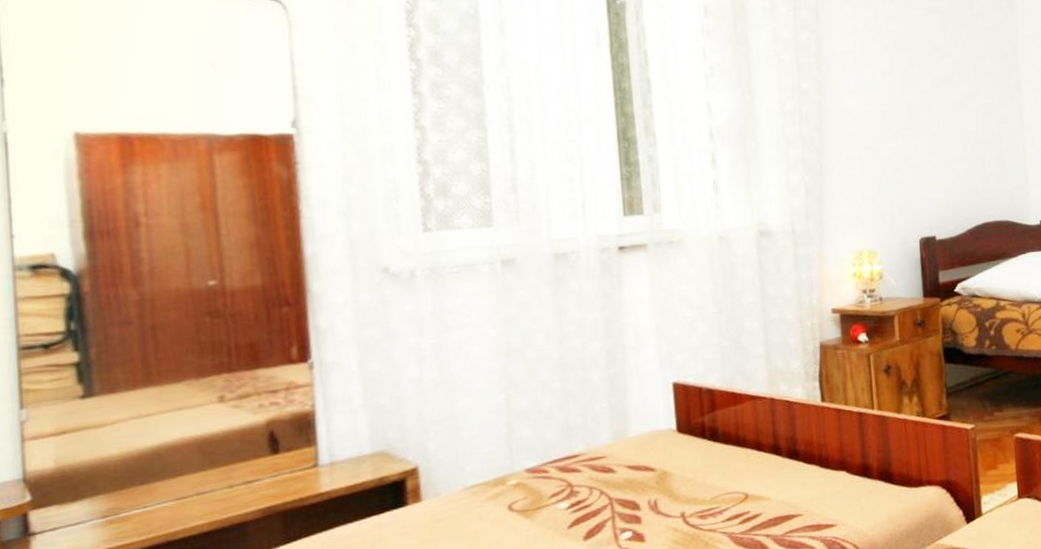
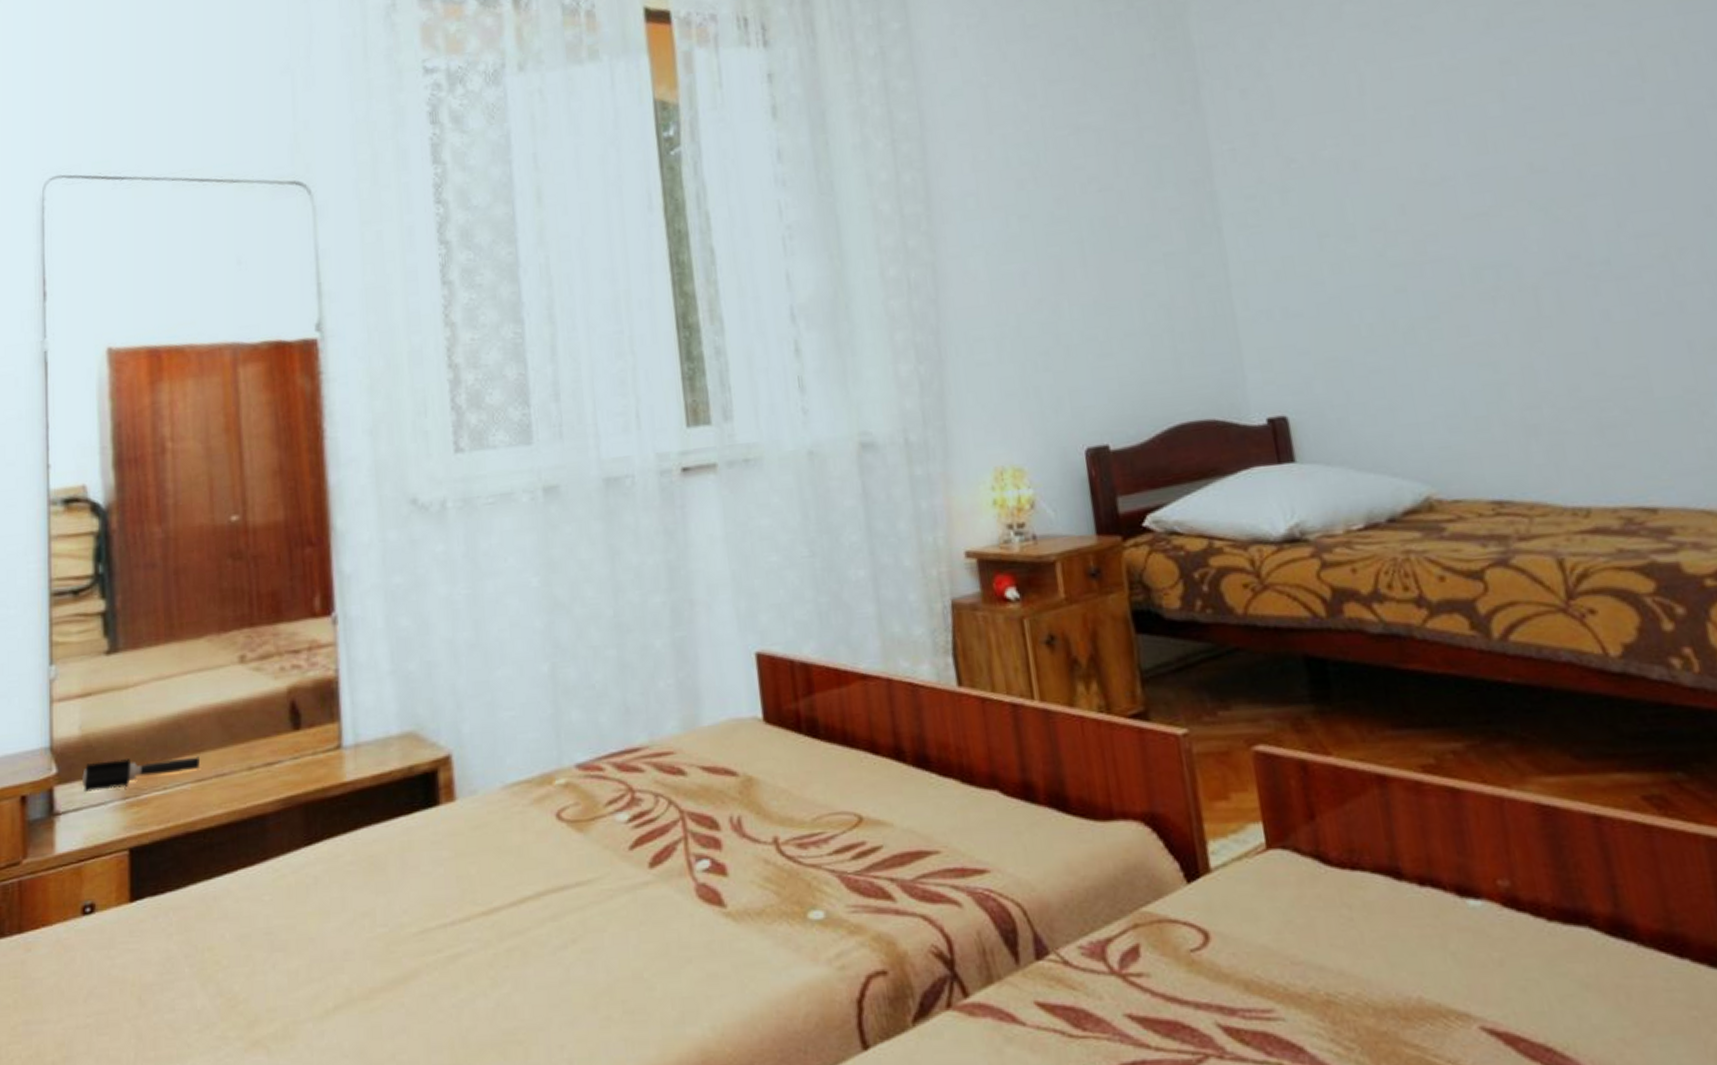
hairbrush: none [59,479,180,515] -> present [82,756,200,793]

